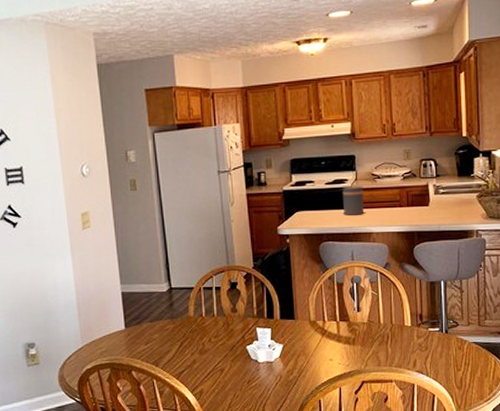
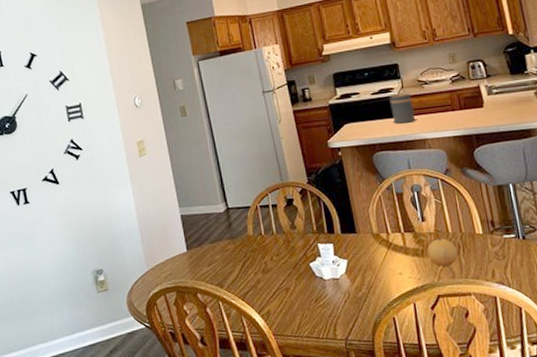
fruit: none [359,328,386,355] -> present [427,238,458,266]

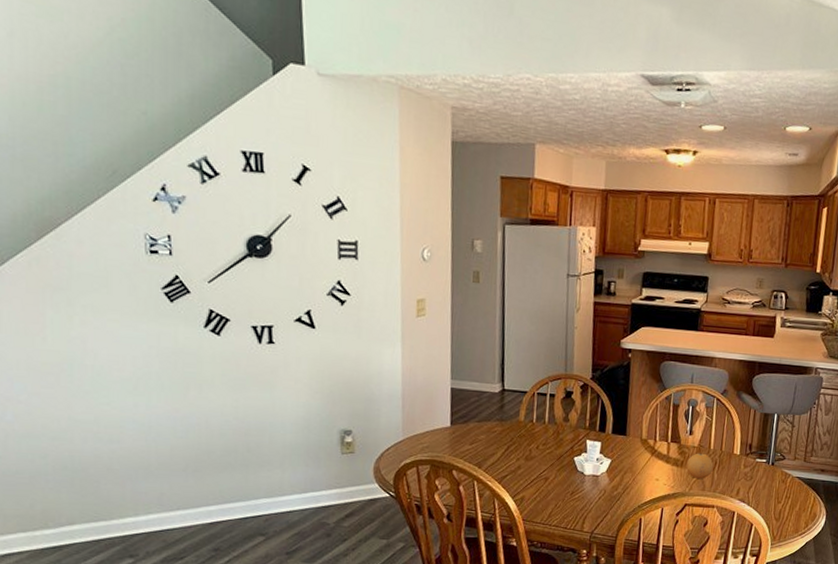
cylinder: present [389,93,415,124] -> none [689,307,712,339]

